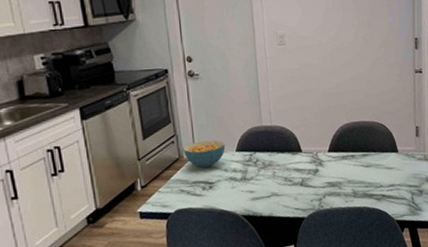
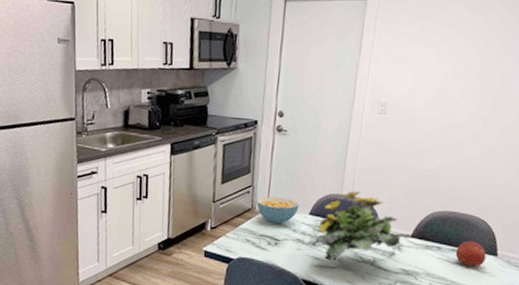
flowering plant: none [244,119,329,191] -> present [312,190,412,261]
fruit: none [366,144,390,166] -> present [455,241,487,267]

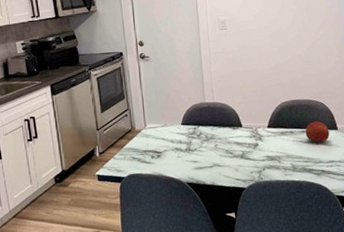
cereal bowl: present [256,196,299,225] -> none [135,114,172,139]
flowering plant: present [312,190,412,261] -> none [189,97,268,161]

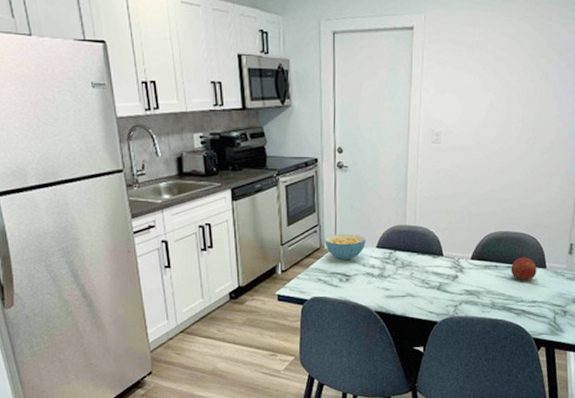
cereal bowl: none [135,114,172,139] -> present [325,233,366,261]

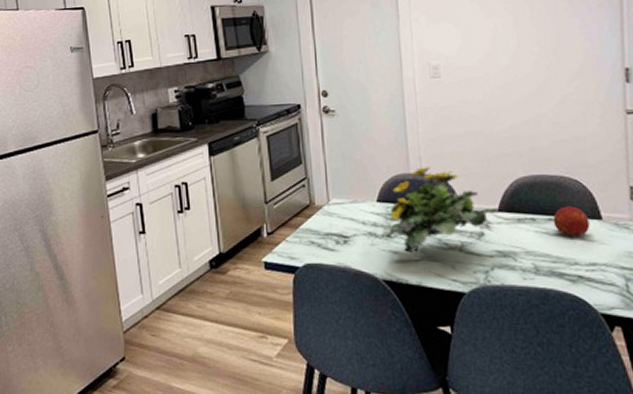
cereal bowl: present [325,233,366,261] -> none [315,186,364,219]
flowering plant: none [382,220,471,290] -> present [387,167,499,252]

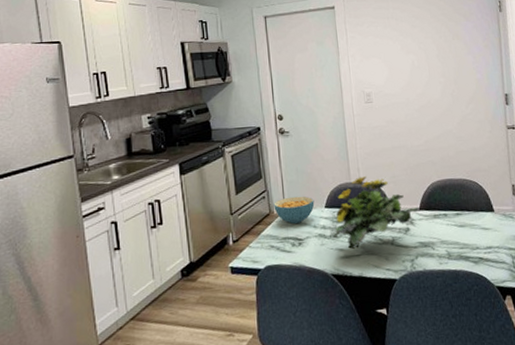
cereal bowl: none [315,186,364,219] -> present [273,196,315,225]
fruit: present [553,206,590,236] -> none [459,202,486,226]

